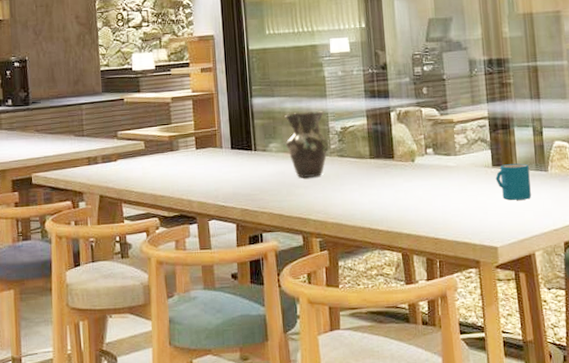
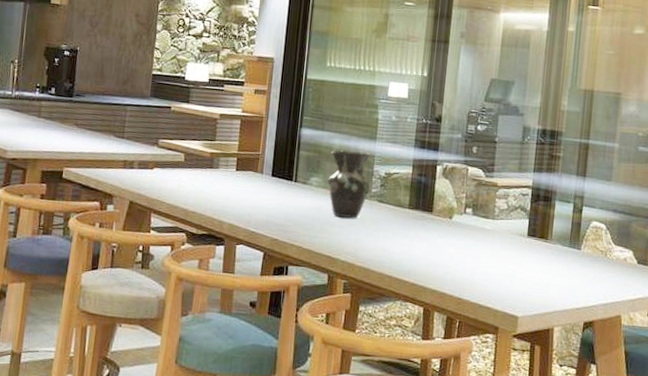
mug: present [495,163,531,200] -> none [528,236,563,274]

